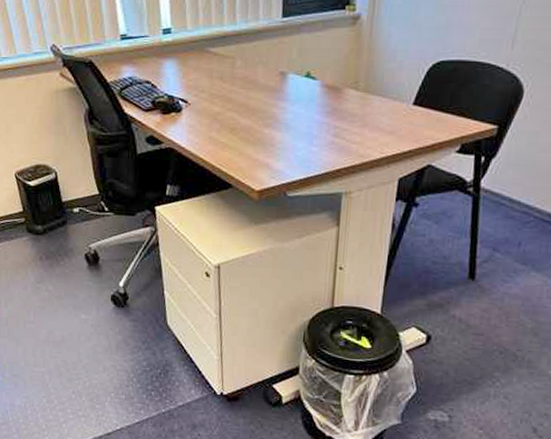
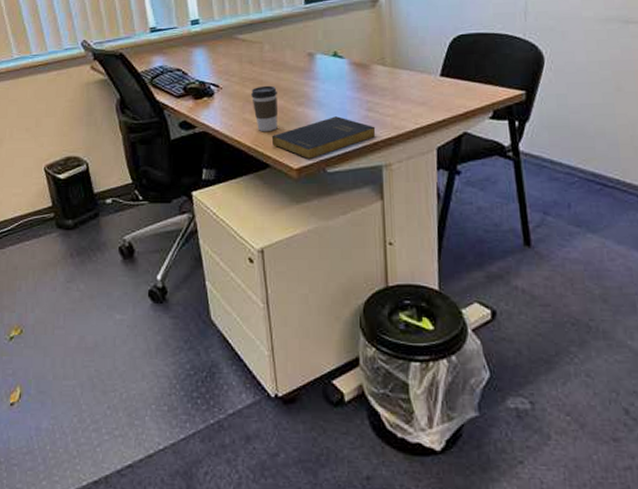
coffee cup: none [219,104,245,152] -> present [251,85,278,132]
book: none [236,140,340,183] -> present [271,116,376,160]

